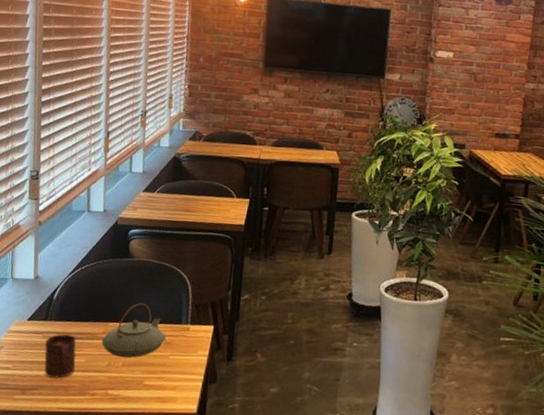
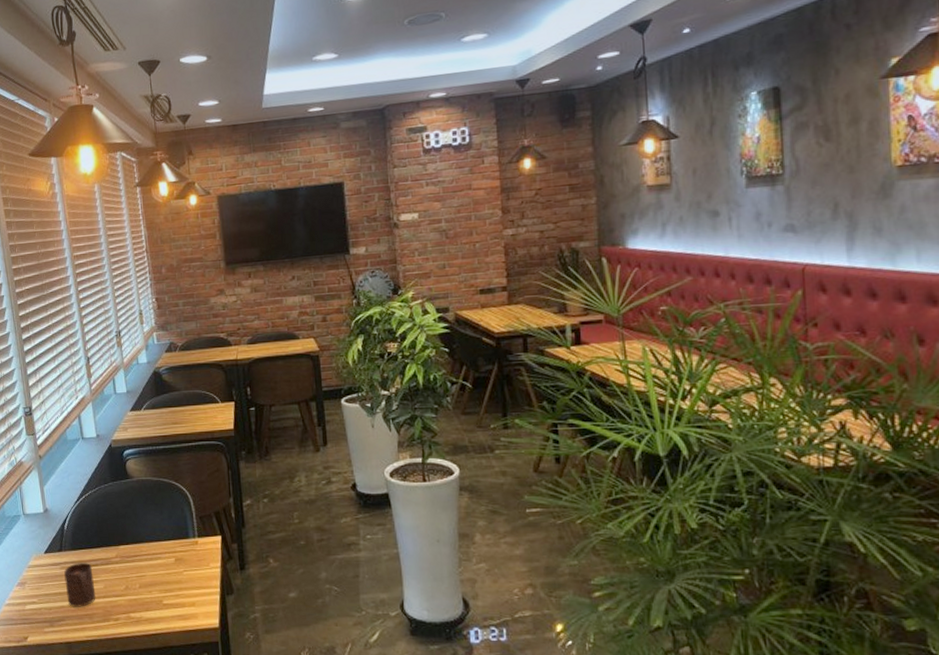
teapot: present [102,303,166,358] -> none [116,522,177,579]

